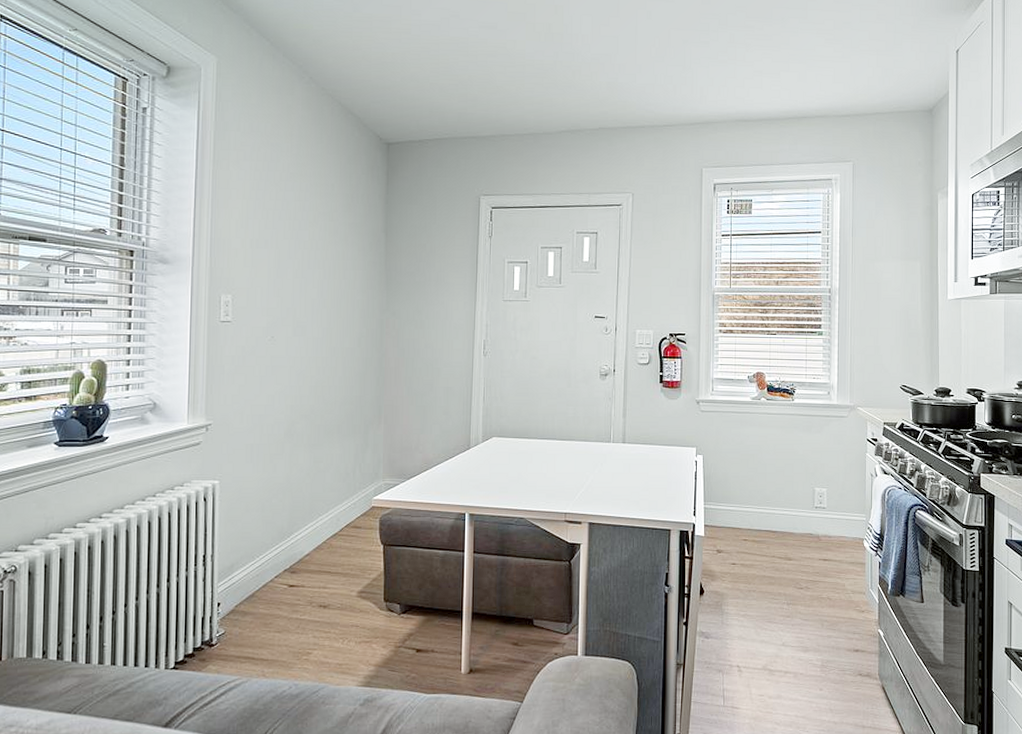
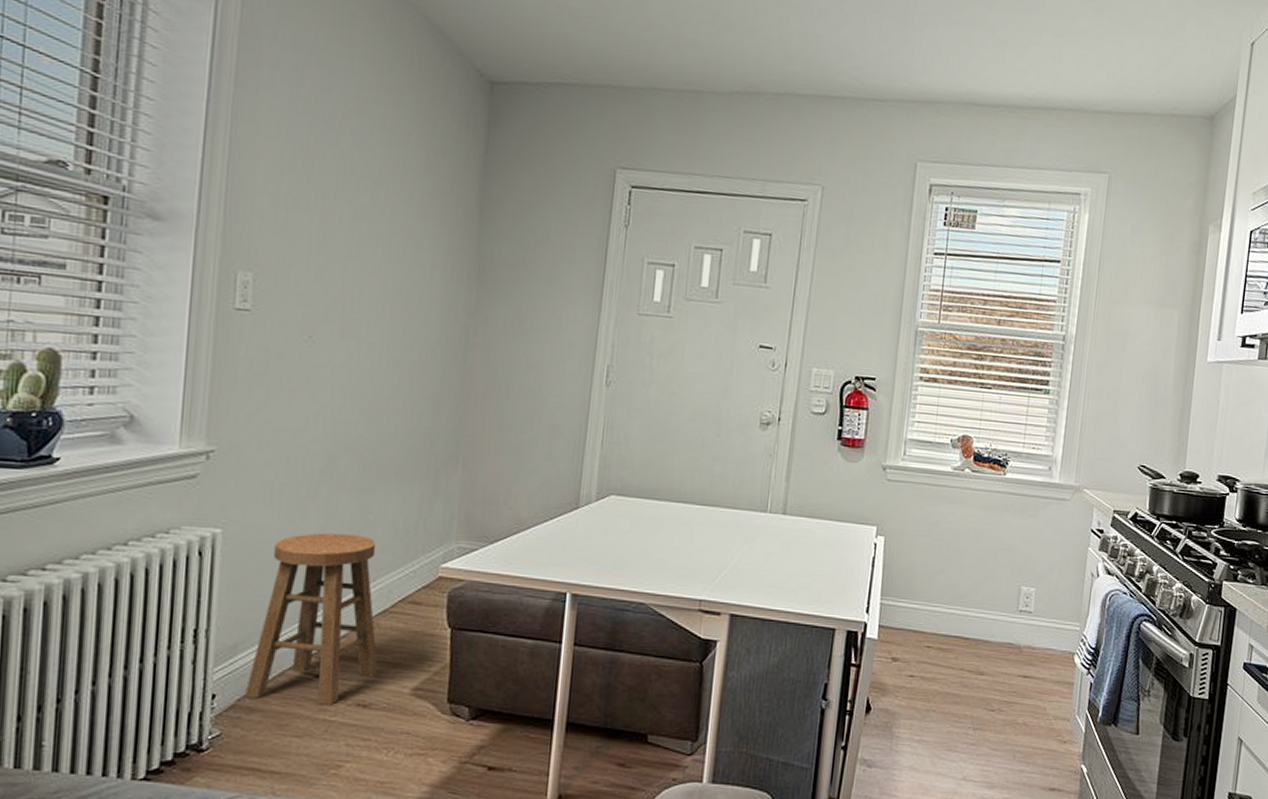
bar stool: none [239,479,333,607] -> present [243,533,379,705]

